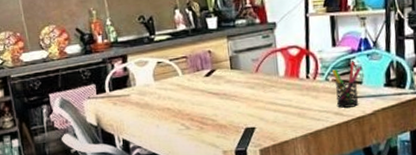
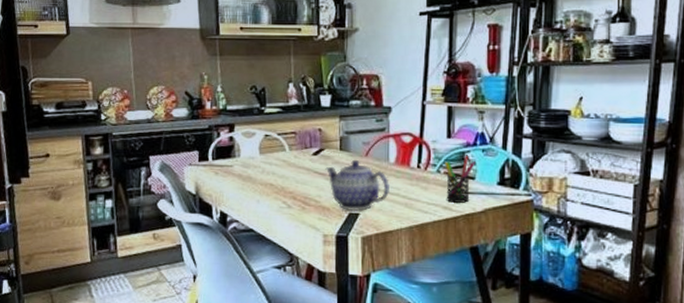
teapot: none [218,76,282,127] -> present [325,159,389,212]

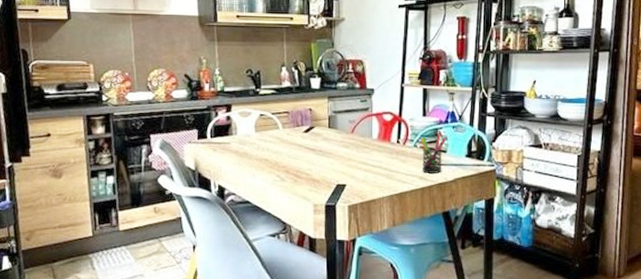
teapot: present [325,159,389,212] -> none [315,136,373,183]

